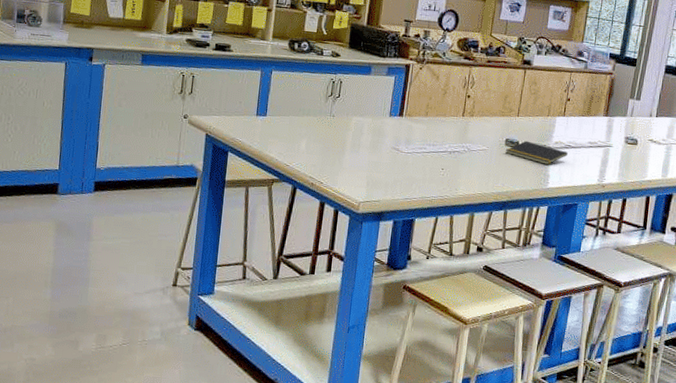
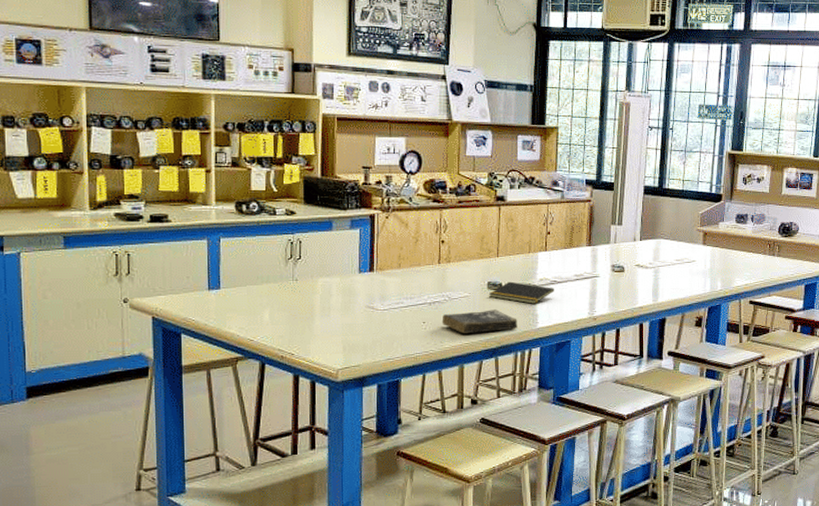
book: none [459,164,530,187] -> present [442,308,518,333]

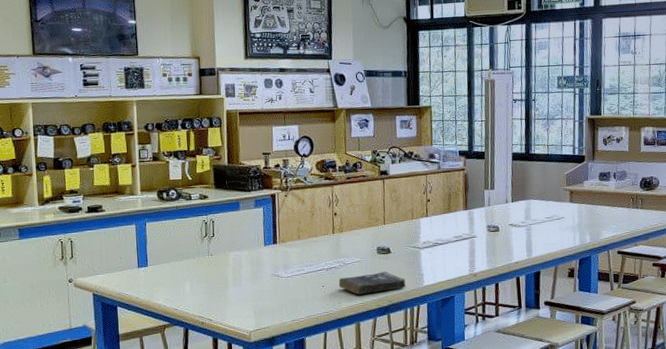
notepad: present [489,281,554,304] -> none [379,245,437,265]

